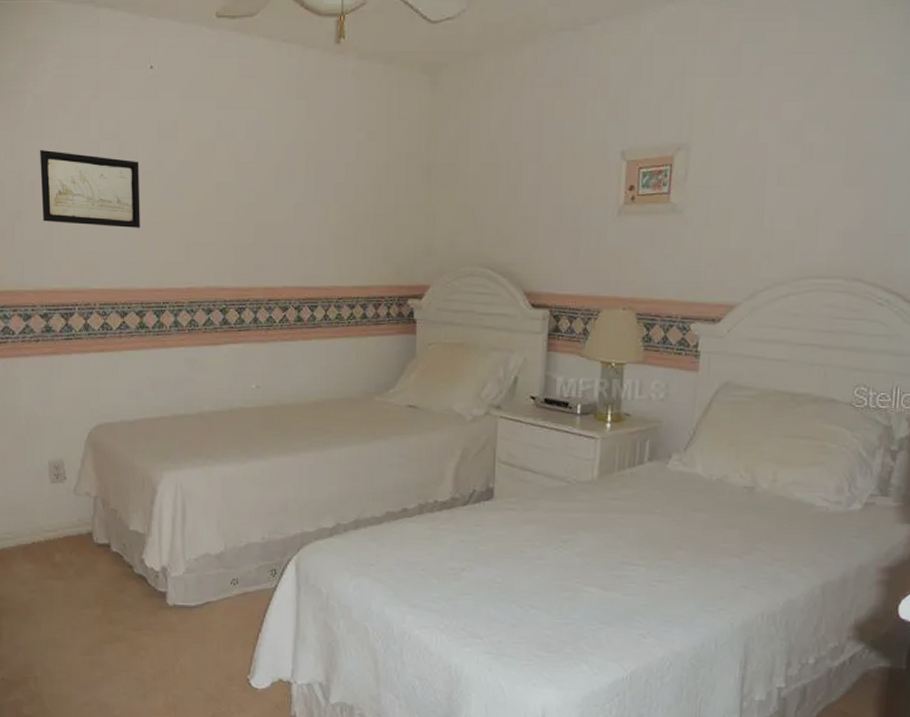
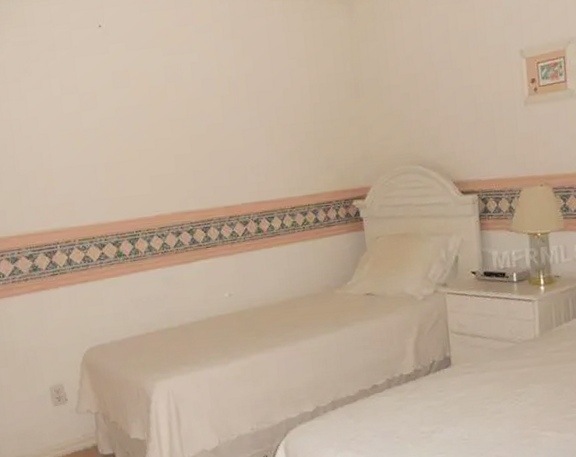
wall art: present [39,149,140,228] -> none [7,109,107,173]

